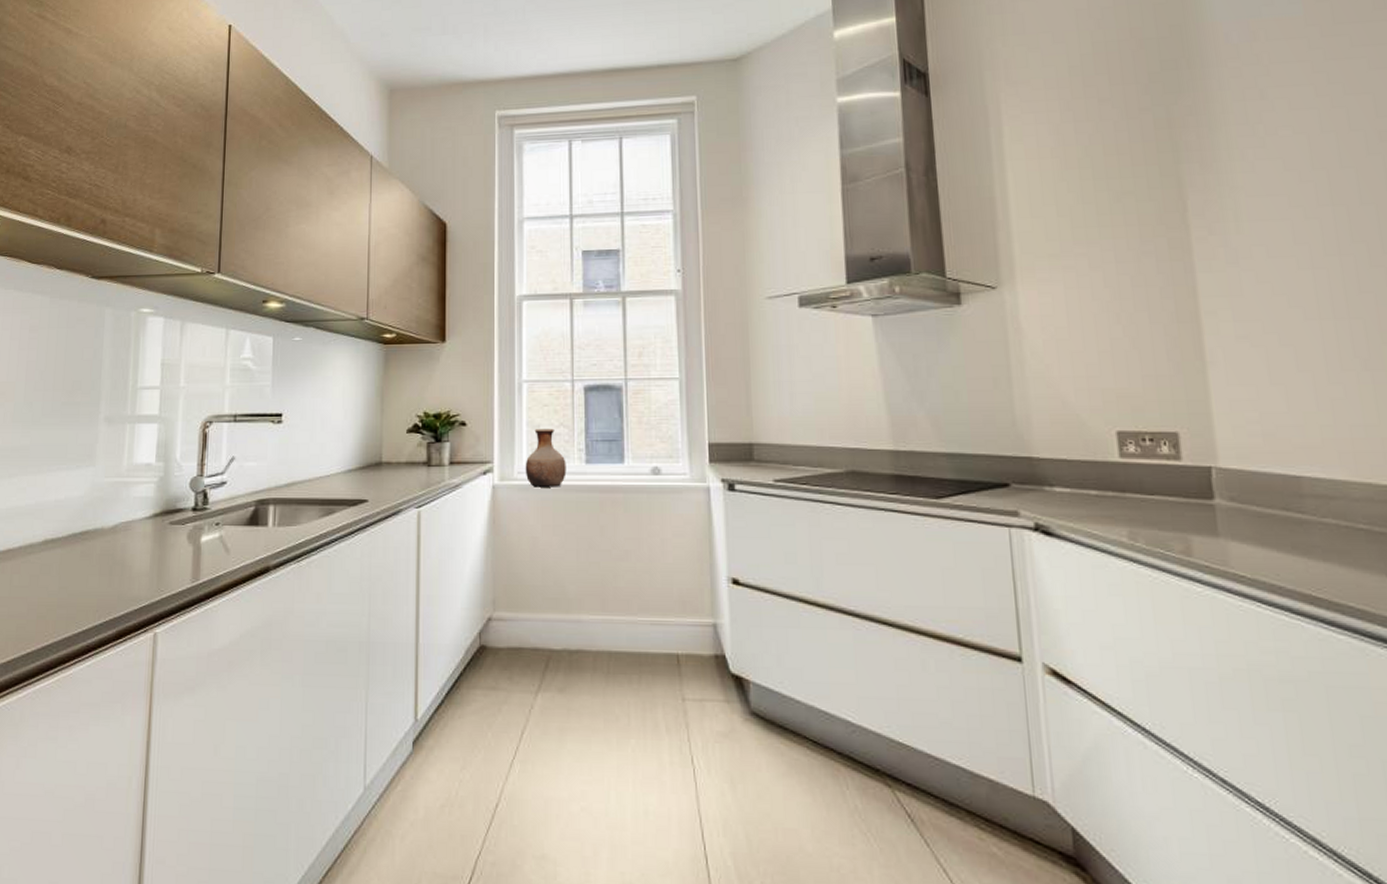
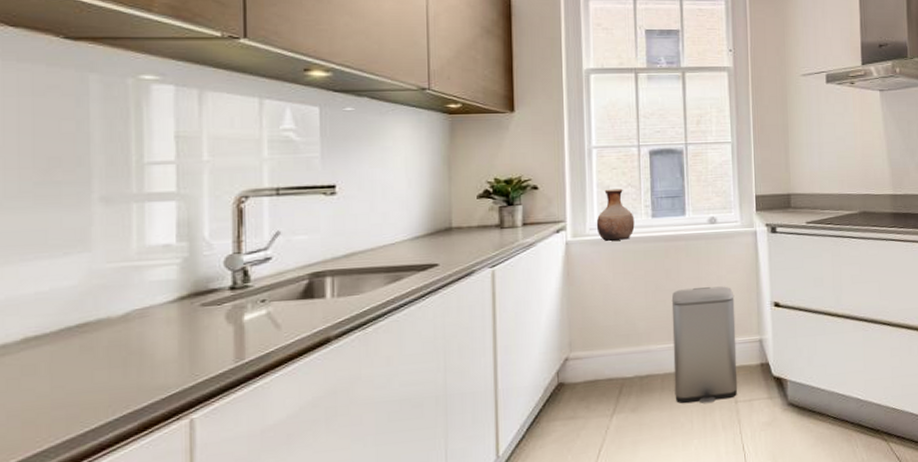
pedal bin: none [606,551,686,697] -> present [671,286,738,405]

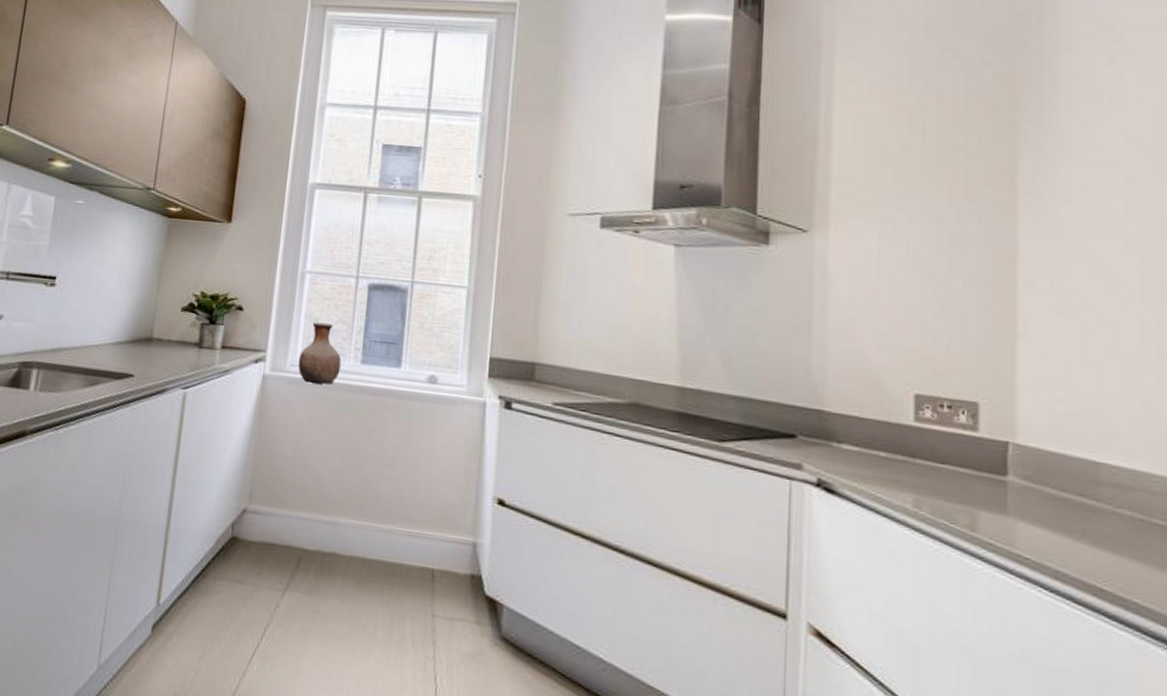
pedal bin: present [671,286,738,405] -> none [359,456,448,610]

